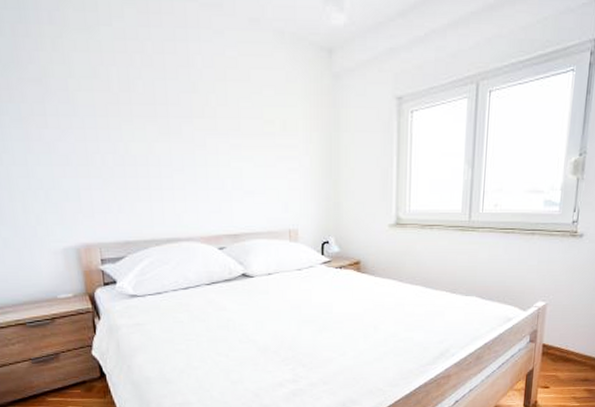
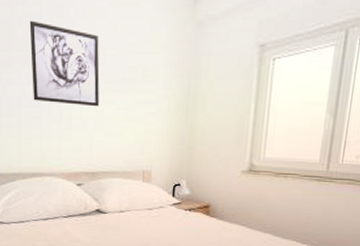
wall art: none [151,70,236,164] -> present [29,20,100,107]

